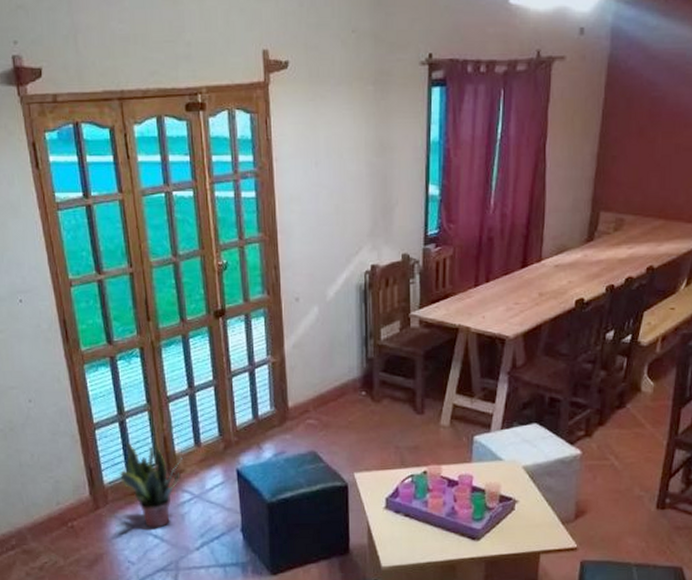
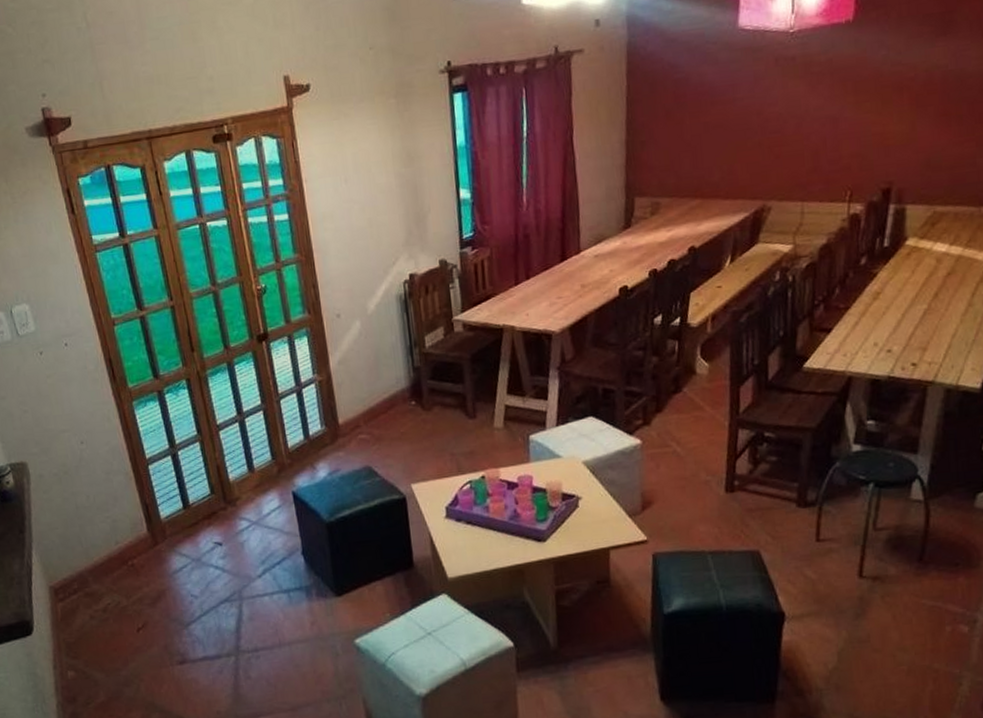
potted plant: present [119,442,182,528] -> none [175,474,237,559]

